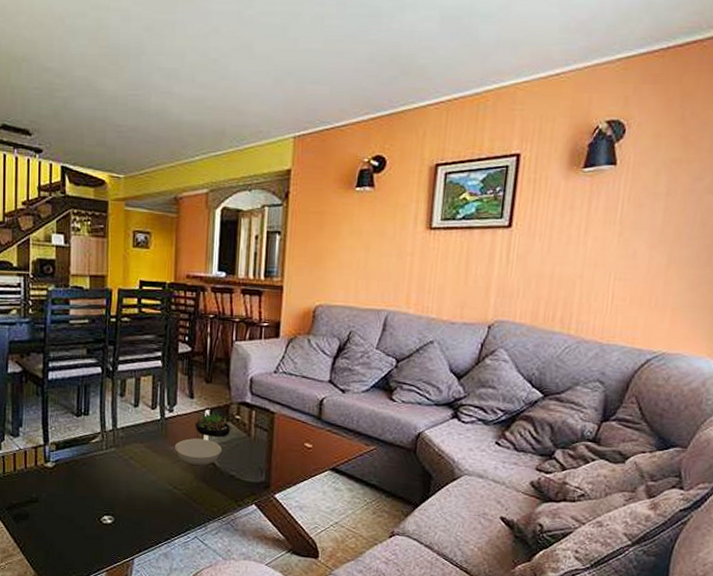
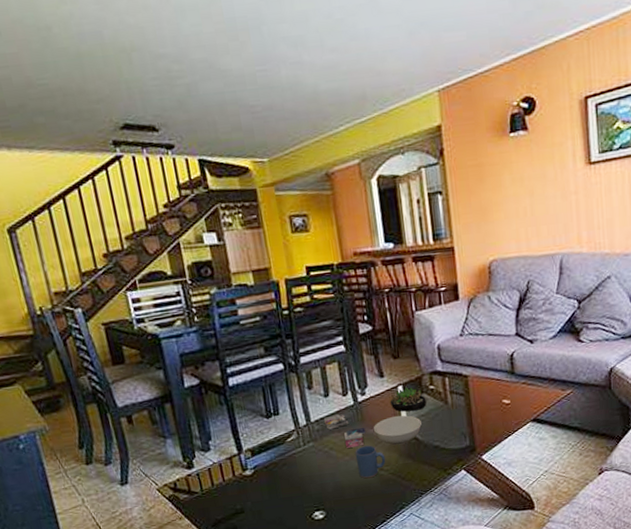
magazine: none [129,425,167,461] -> present [323,414,366,448]
mug: none [152,461,181,494] -> present [354,445,386,479]

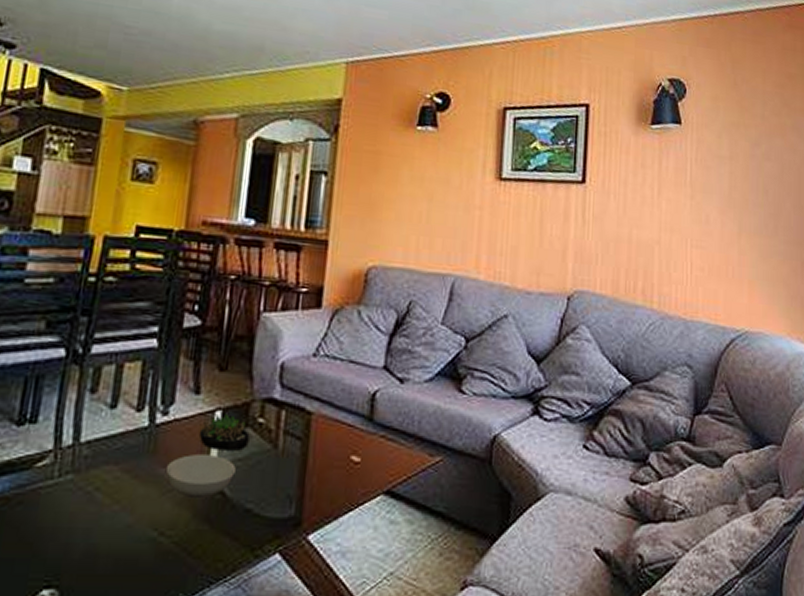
magazine: present [323,414,366,448] -> none [98,437,155,492]
mug: present [354,445,386,479] -> none [127,492,173,545]

